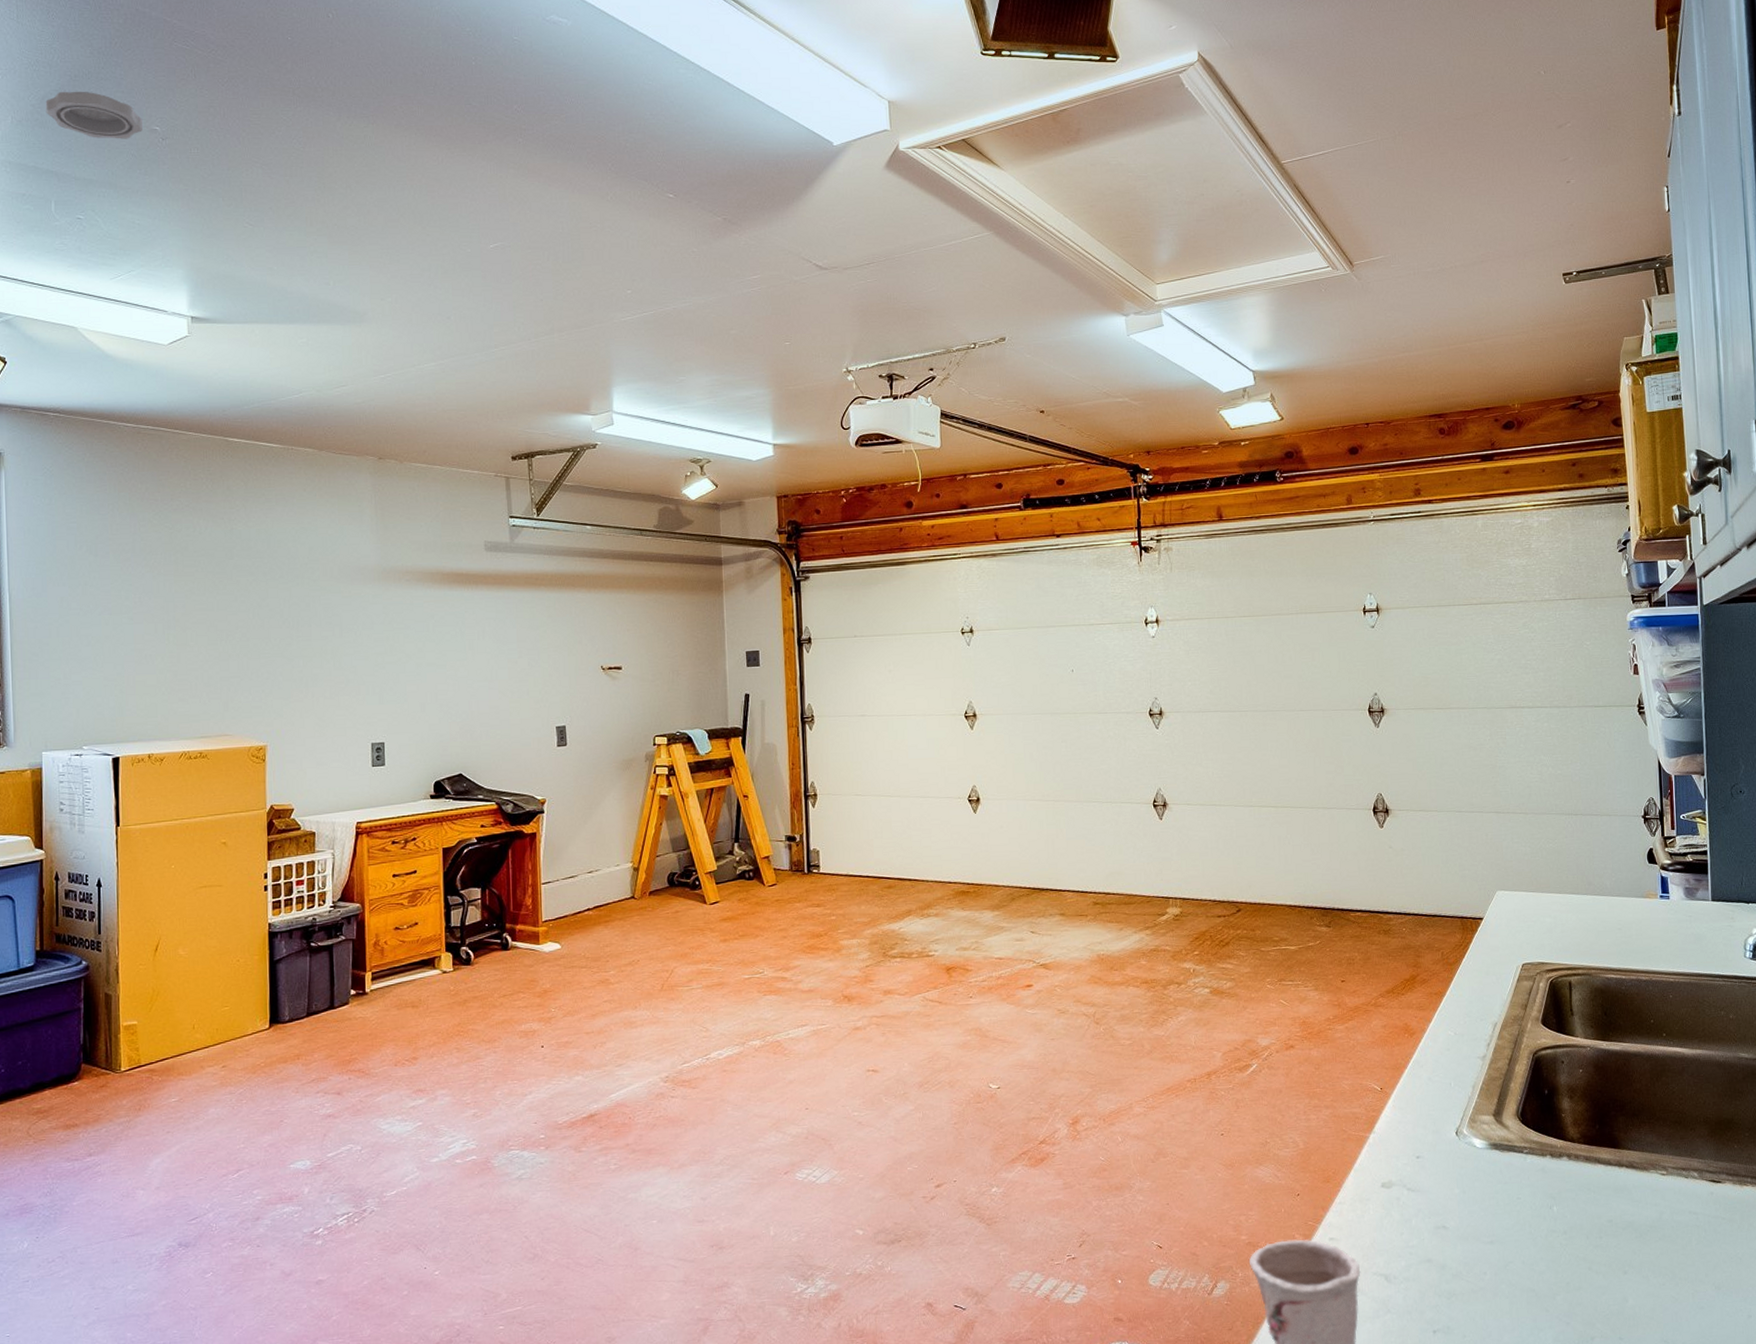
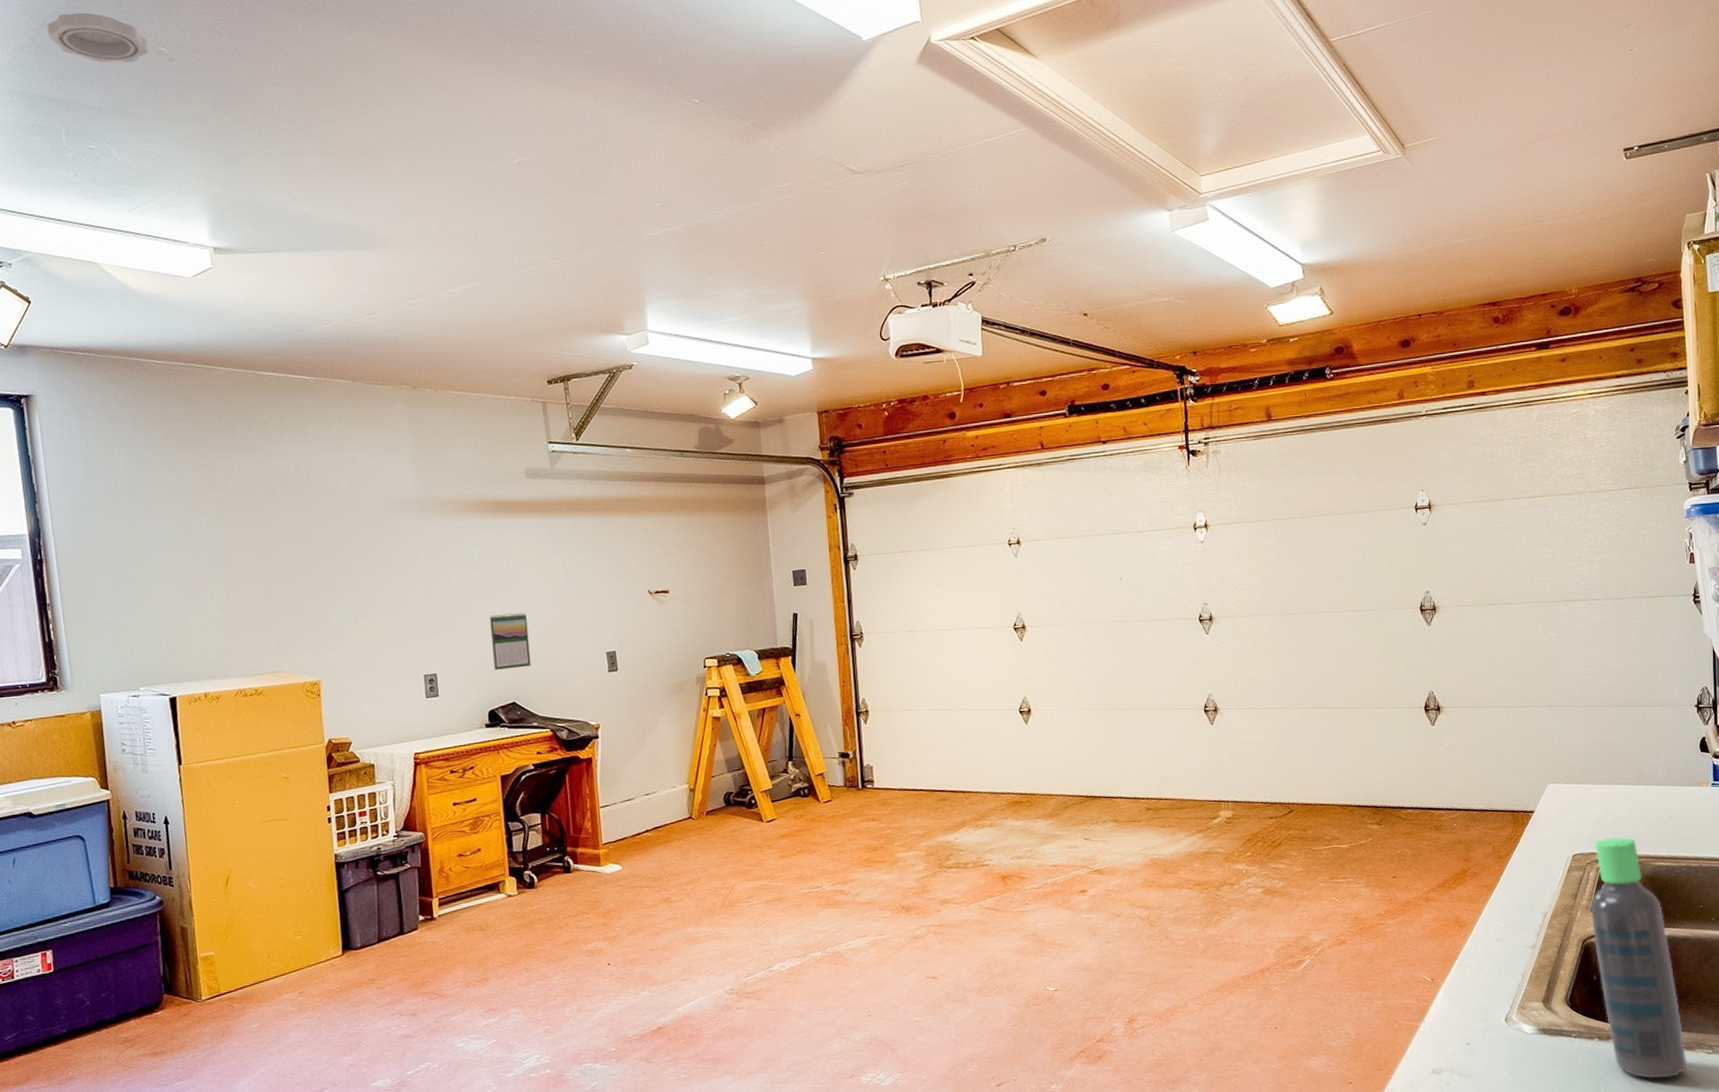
calendar: none [440,684,480,741] -> present [490,613,531,670]
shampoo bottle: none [1540,948,1641,1200] -> present [1590,837,1687,1079]

